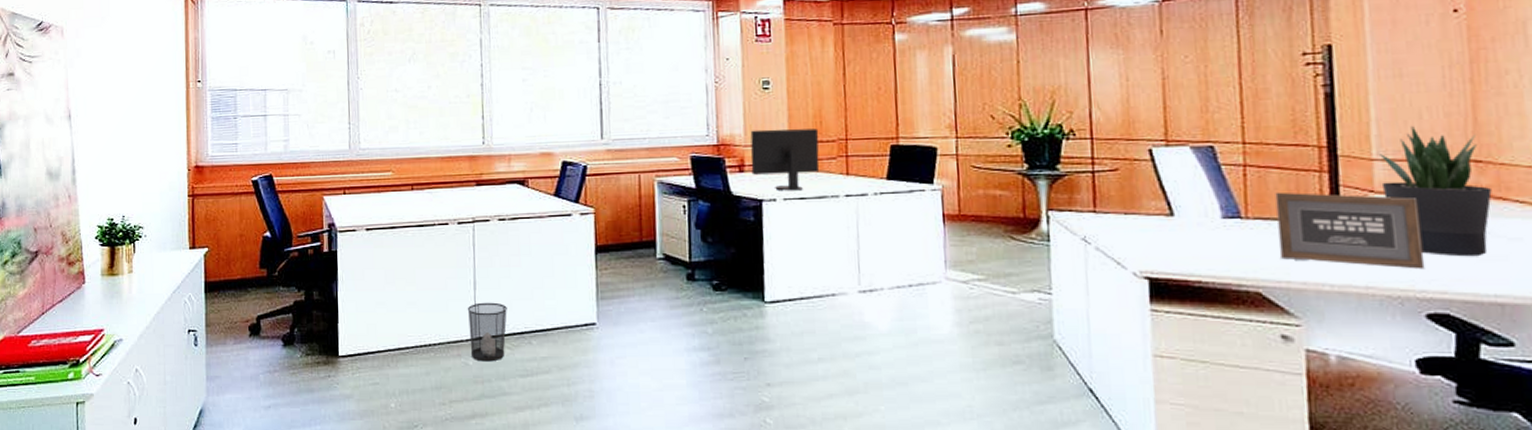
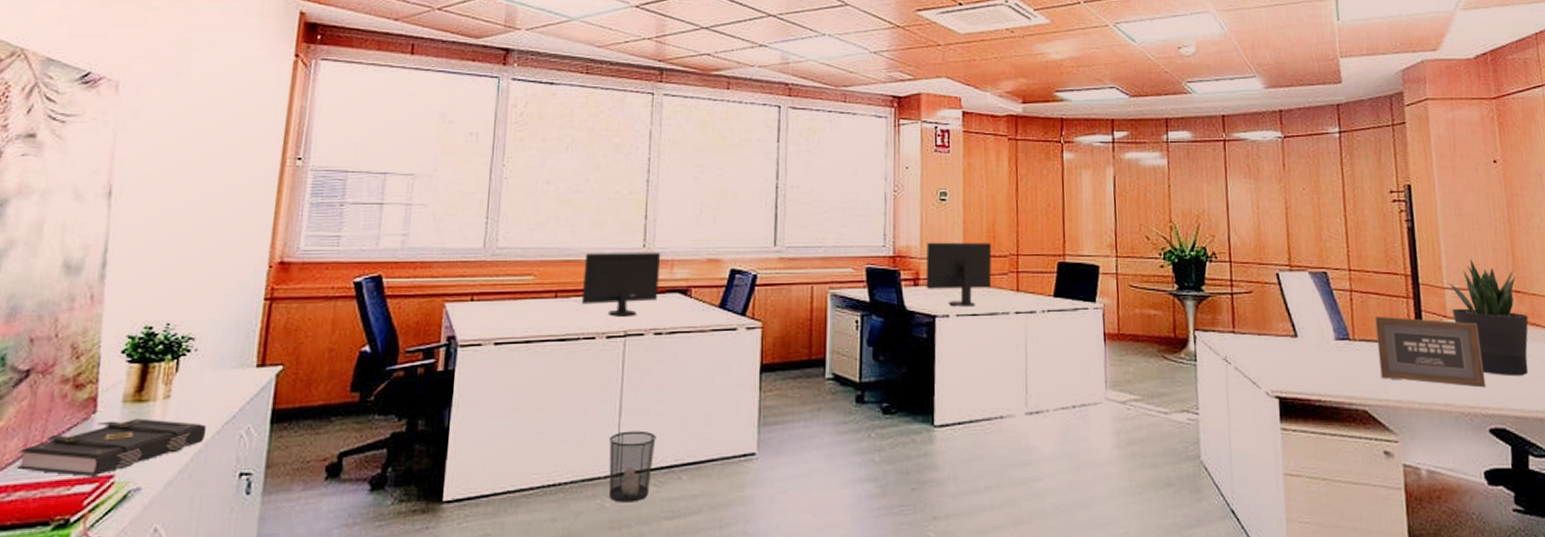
spell book: none [40,288,161,331] -> present [16,418,207,477]
monitor: none [433,148,500,205] -> present [581,252,661,317]

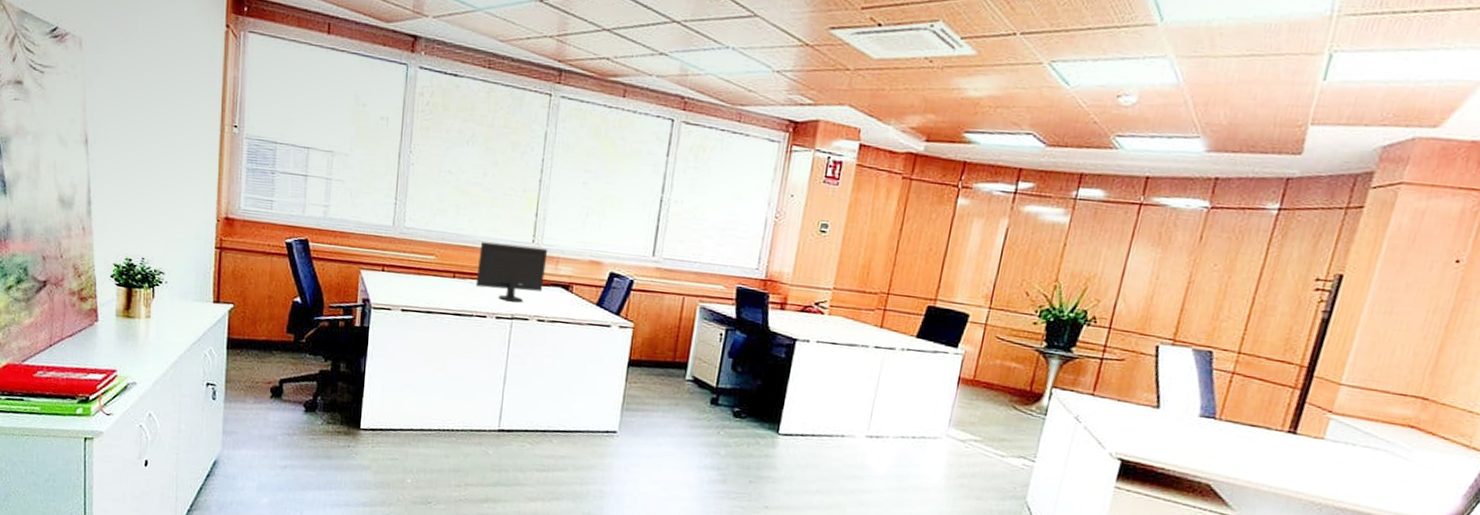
spell book: present [16,418,207,477] -> none [47,329,180,370]
waste bin: present [608,430,656,503] -> none [491,397,534,454]
computer monitor: present [926,242,992,307] -> none [792,270,864,336]
picture frame: present [1375,316,1487,388] -> none [1237,400,1365,484]
planter: present [1449,260,1529,377] -> none [1339,360,1432,480]

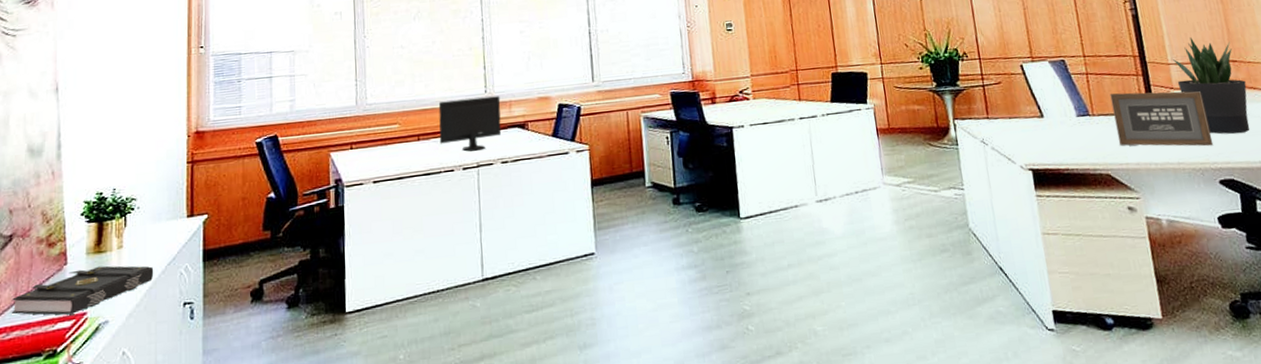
spell book: none [47,329,180,370] -> present [11,265,154,316]
picture frame: none [1237,400,1365,484] -> present [1110,91,1214,147]
planter: none [1339,360,1432,480] -> present [1173,37,1250,135]

